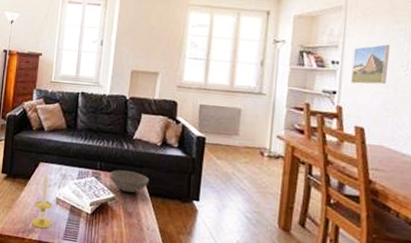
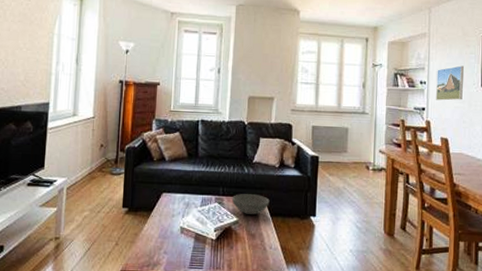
candle: present [32,172,52,229] -> none [156,202,177,260]

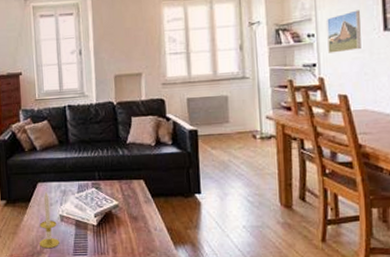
candle: none [156,202,177,260] -> present [39,191,60,249]
bowl: present [231,194,270,215] -> none [108,176,149,197]

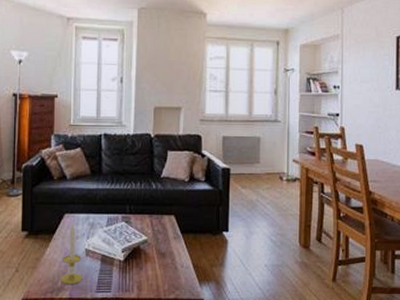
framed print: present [327,10,361,53] -> none [350,68,378,105]

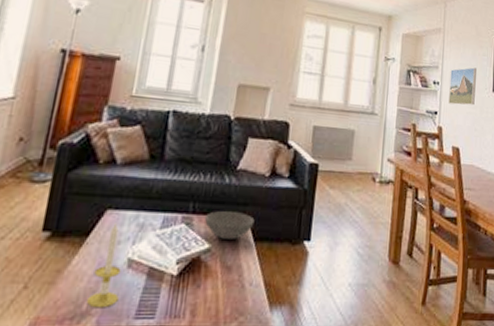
bowl: none [139,211,180,232] -> present [204,211,255,239]
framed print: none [350,68,378,105] -> present [449,67,477,106]

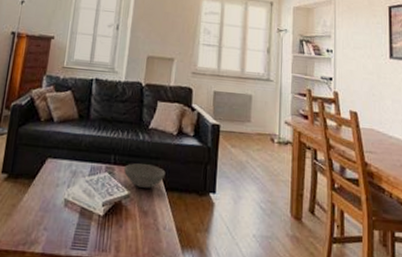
candle: present [87,223,121,308] -> none [35,169,60,239]
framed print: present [449,67,477,106] -> none [343,35,371,72]

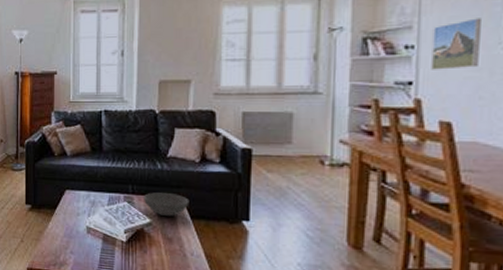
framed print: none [343,35,371,72] -> present [431,18,481,70]

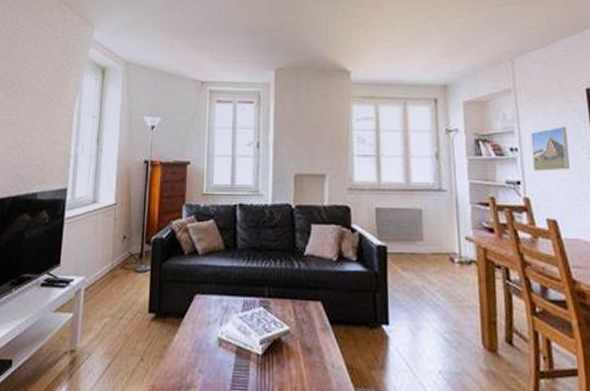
bowl: present [143,192,189,216] -> none [279,295,328,322]

